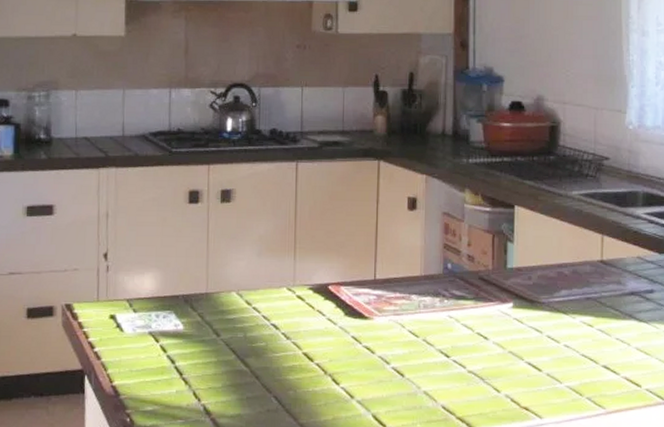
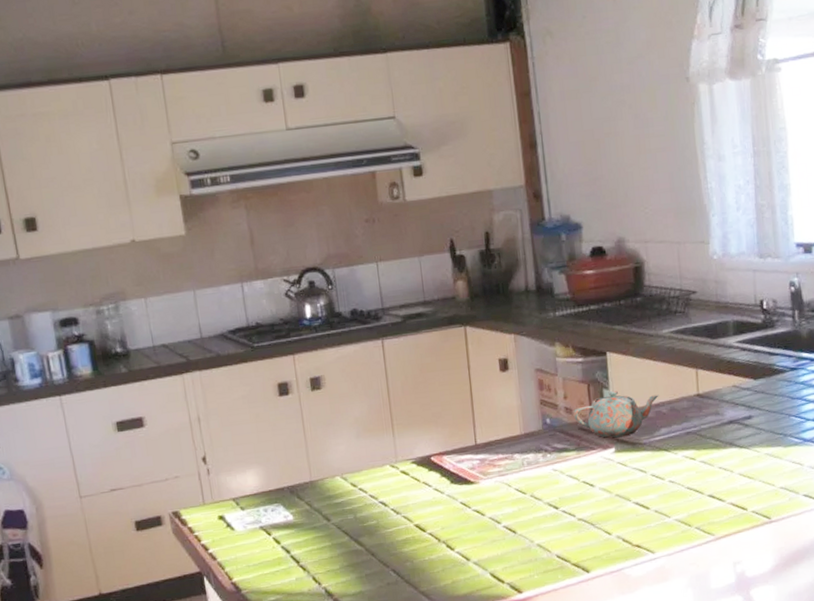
teapot: none [475,245,562,293] -> present [573,391,659,438]

